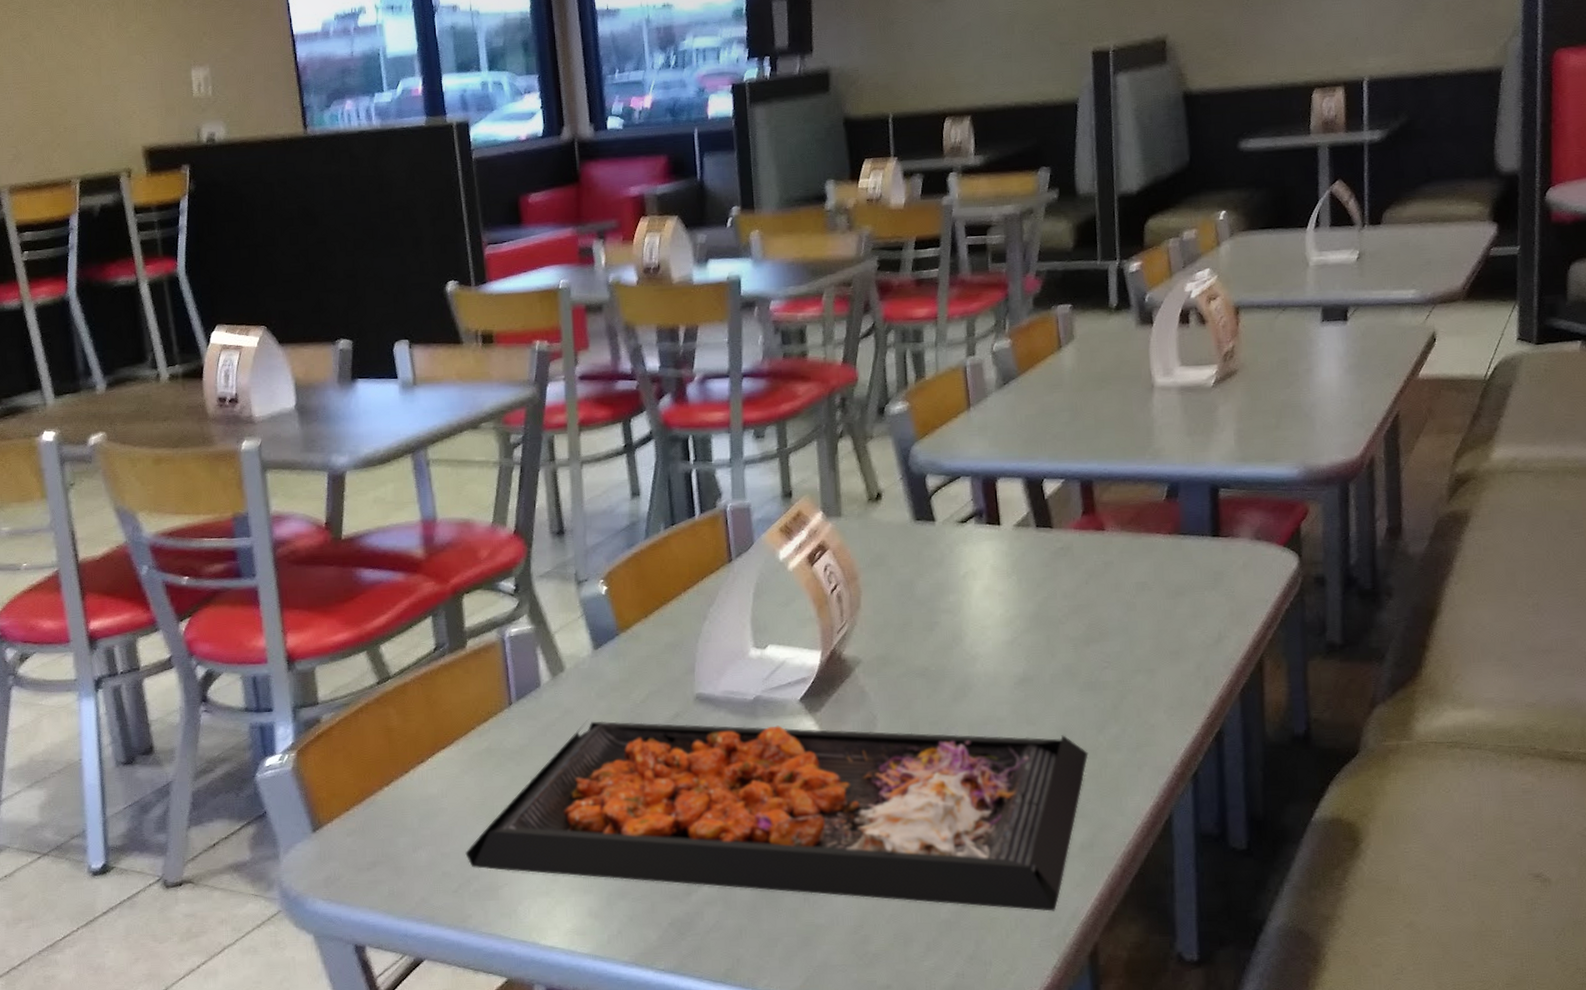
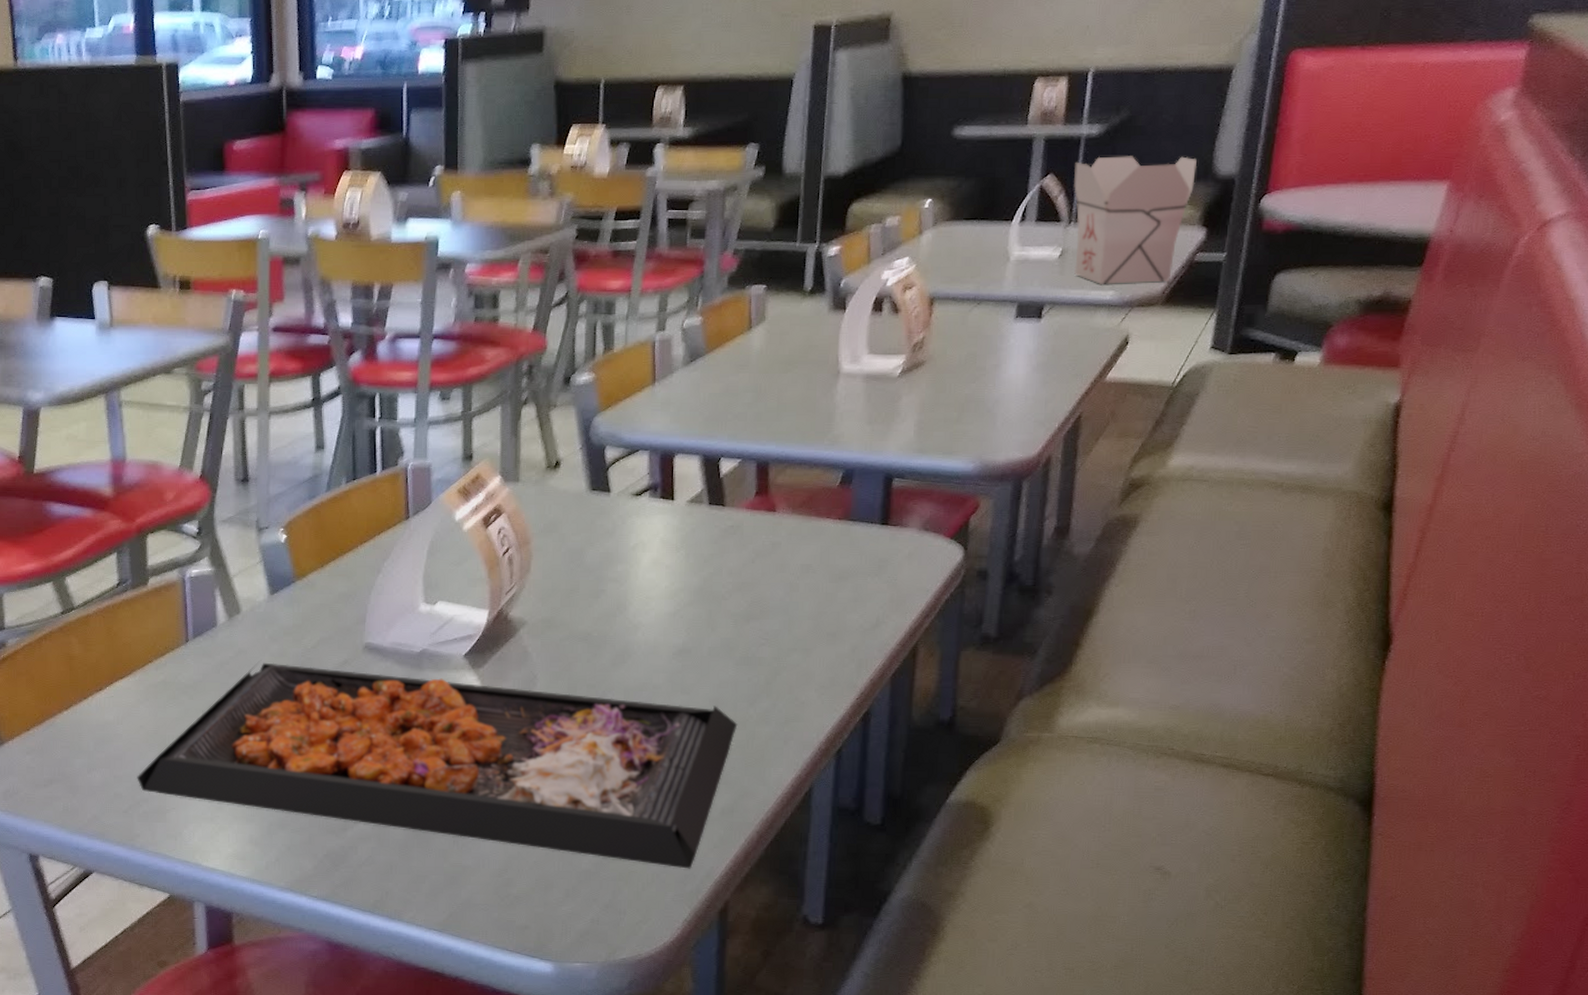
takeout container: none [1361,156,1480,284] -> present [1074,156,1197,284]

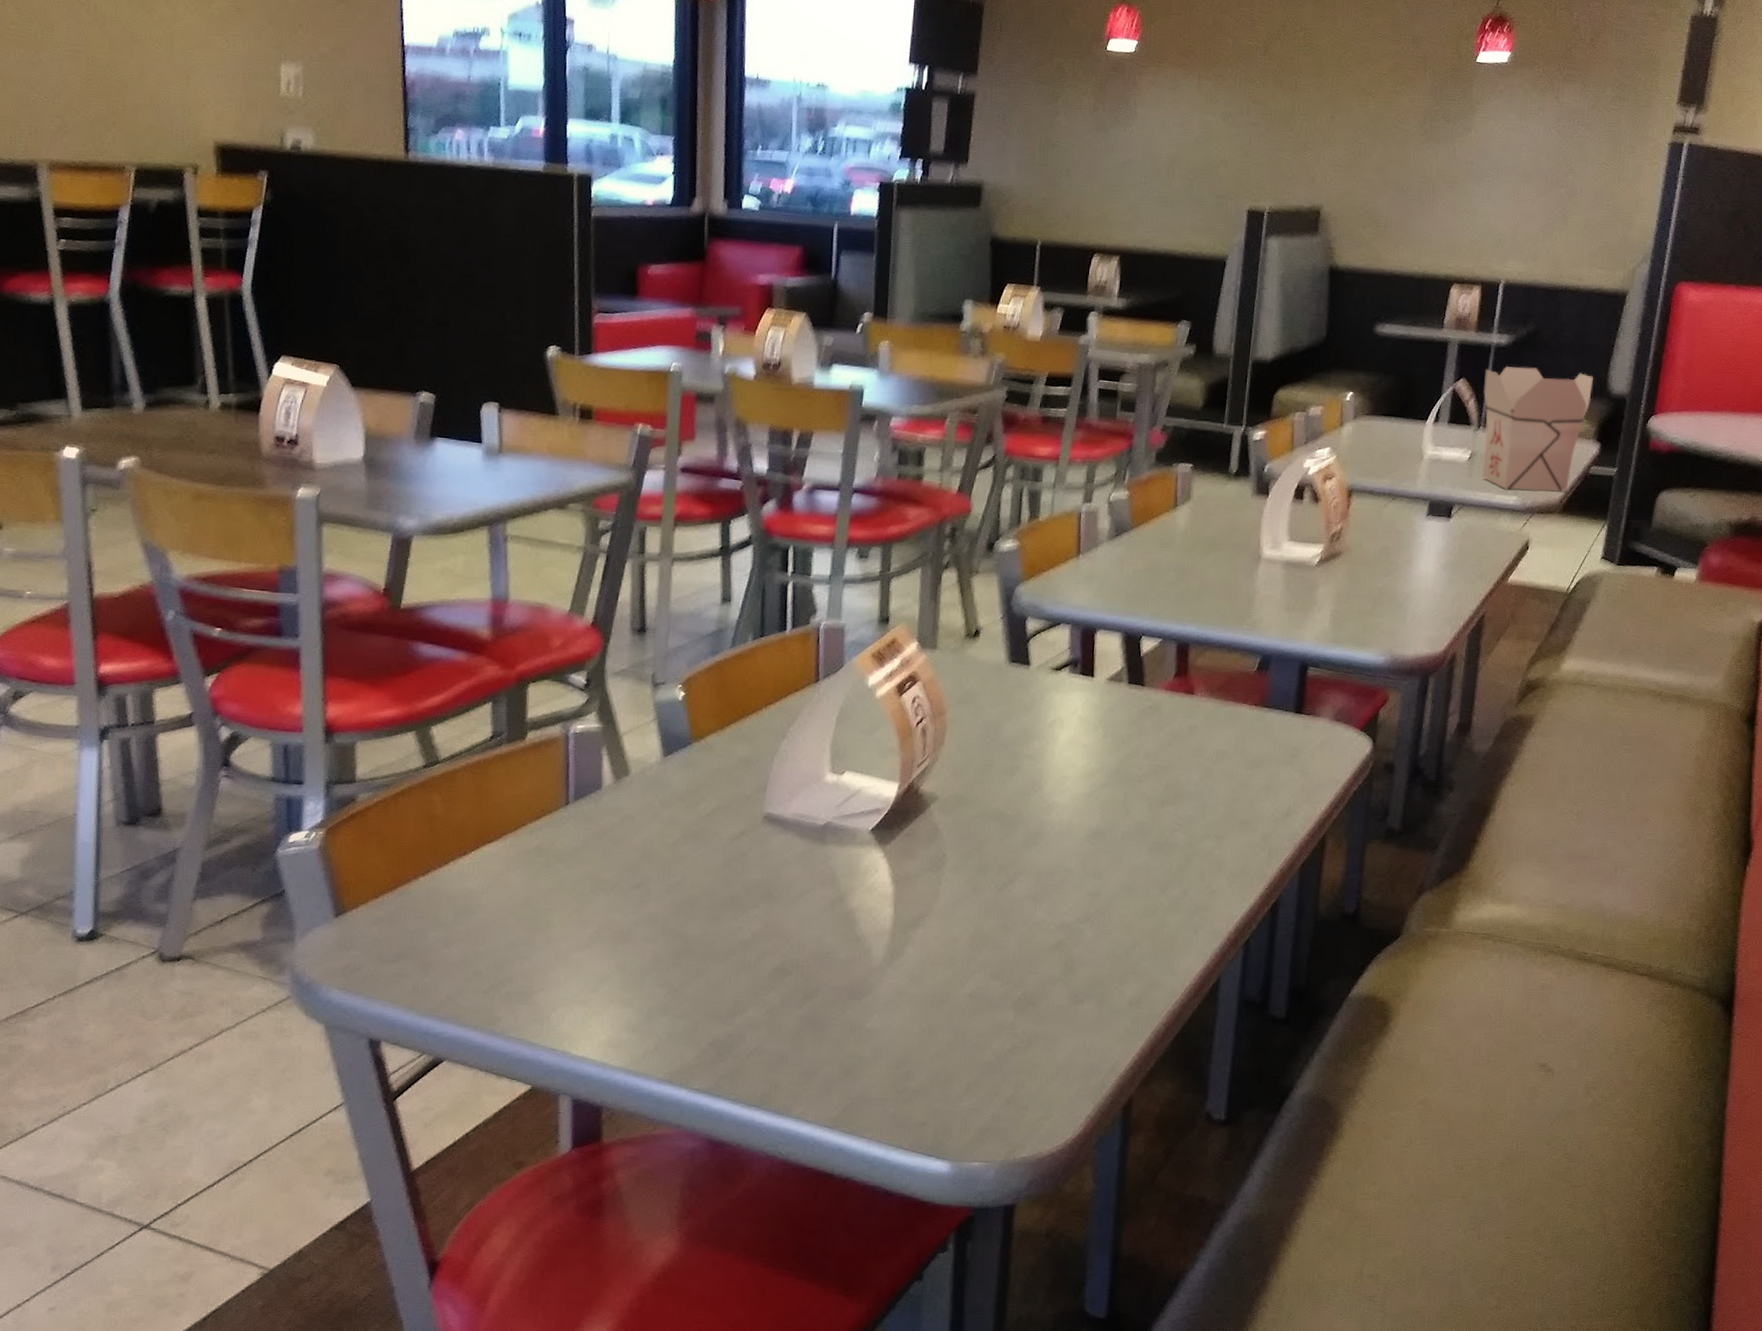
food tray: present [137,661,738,869] -> none [501,828,1149,1062]

